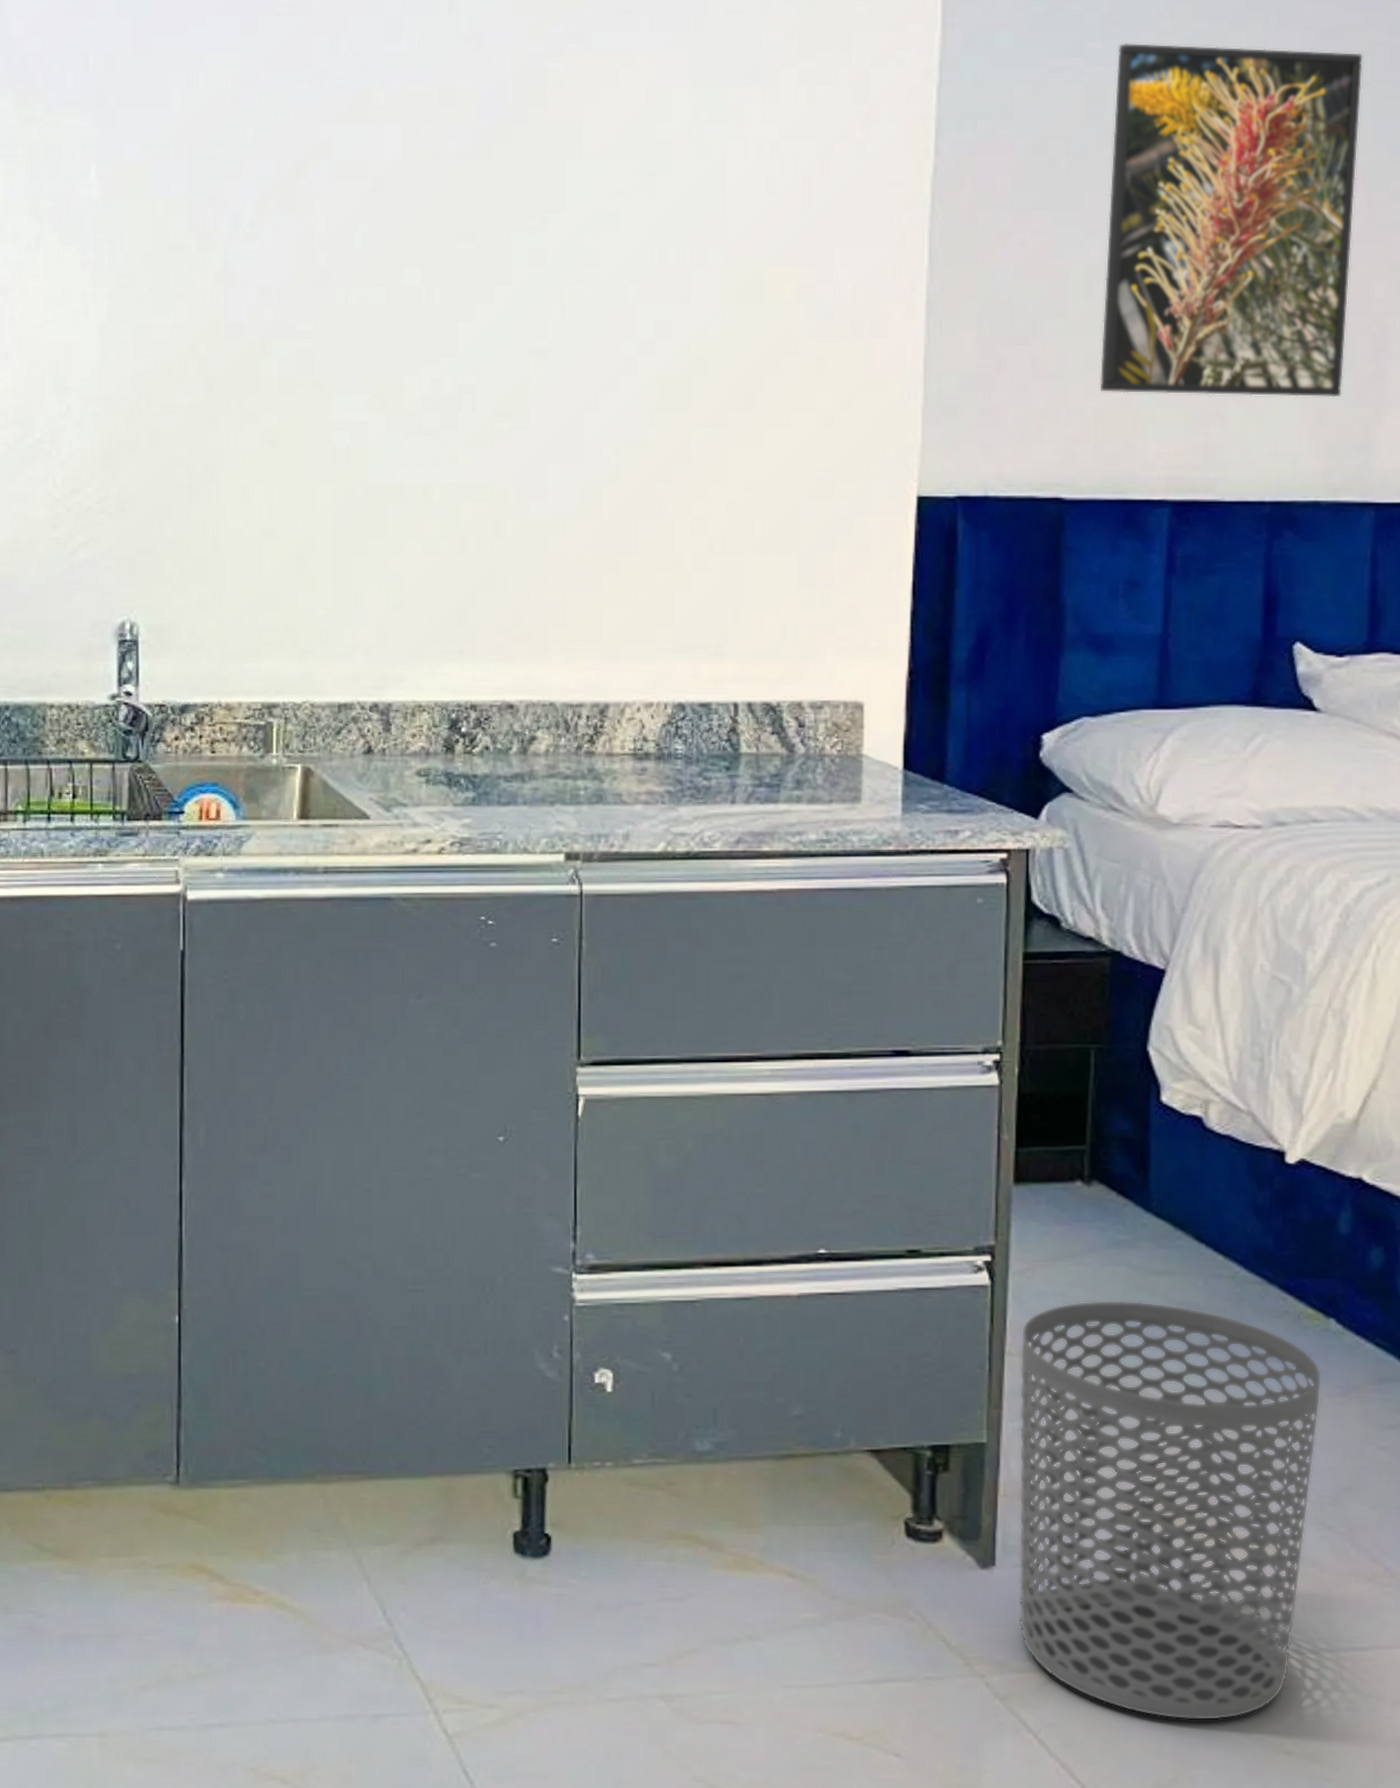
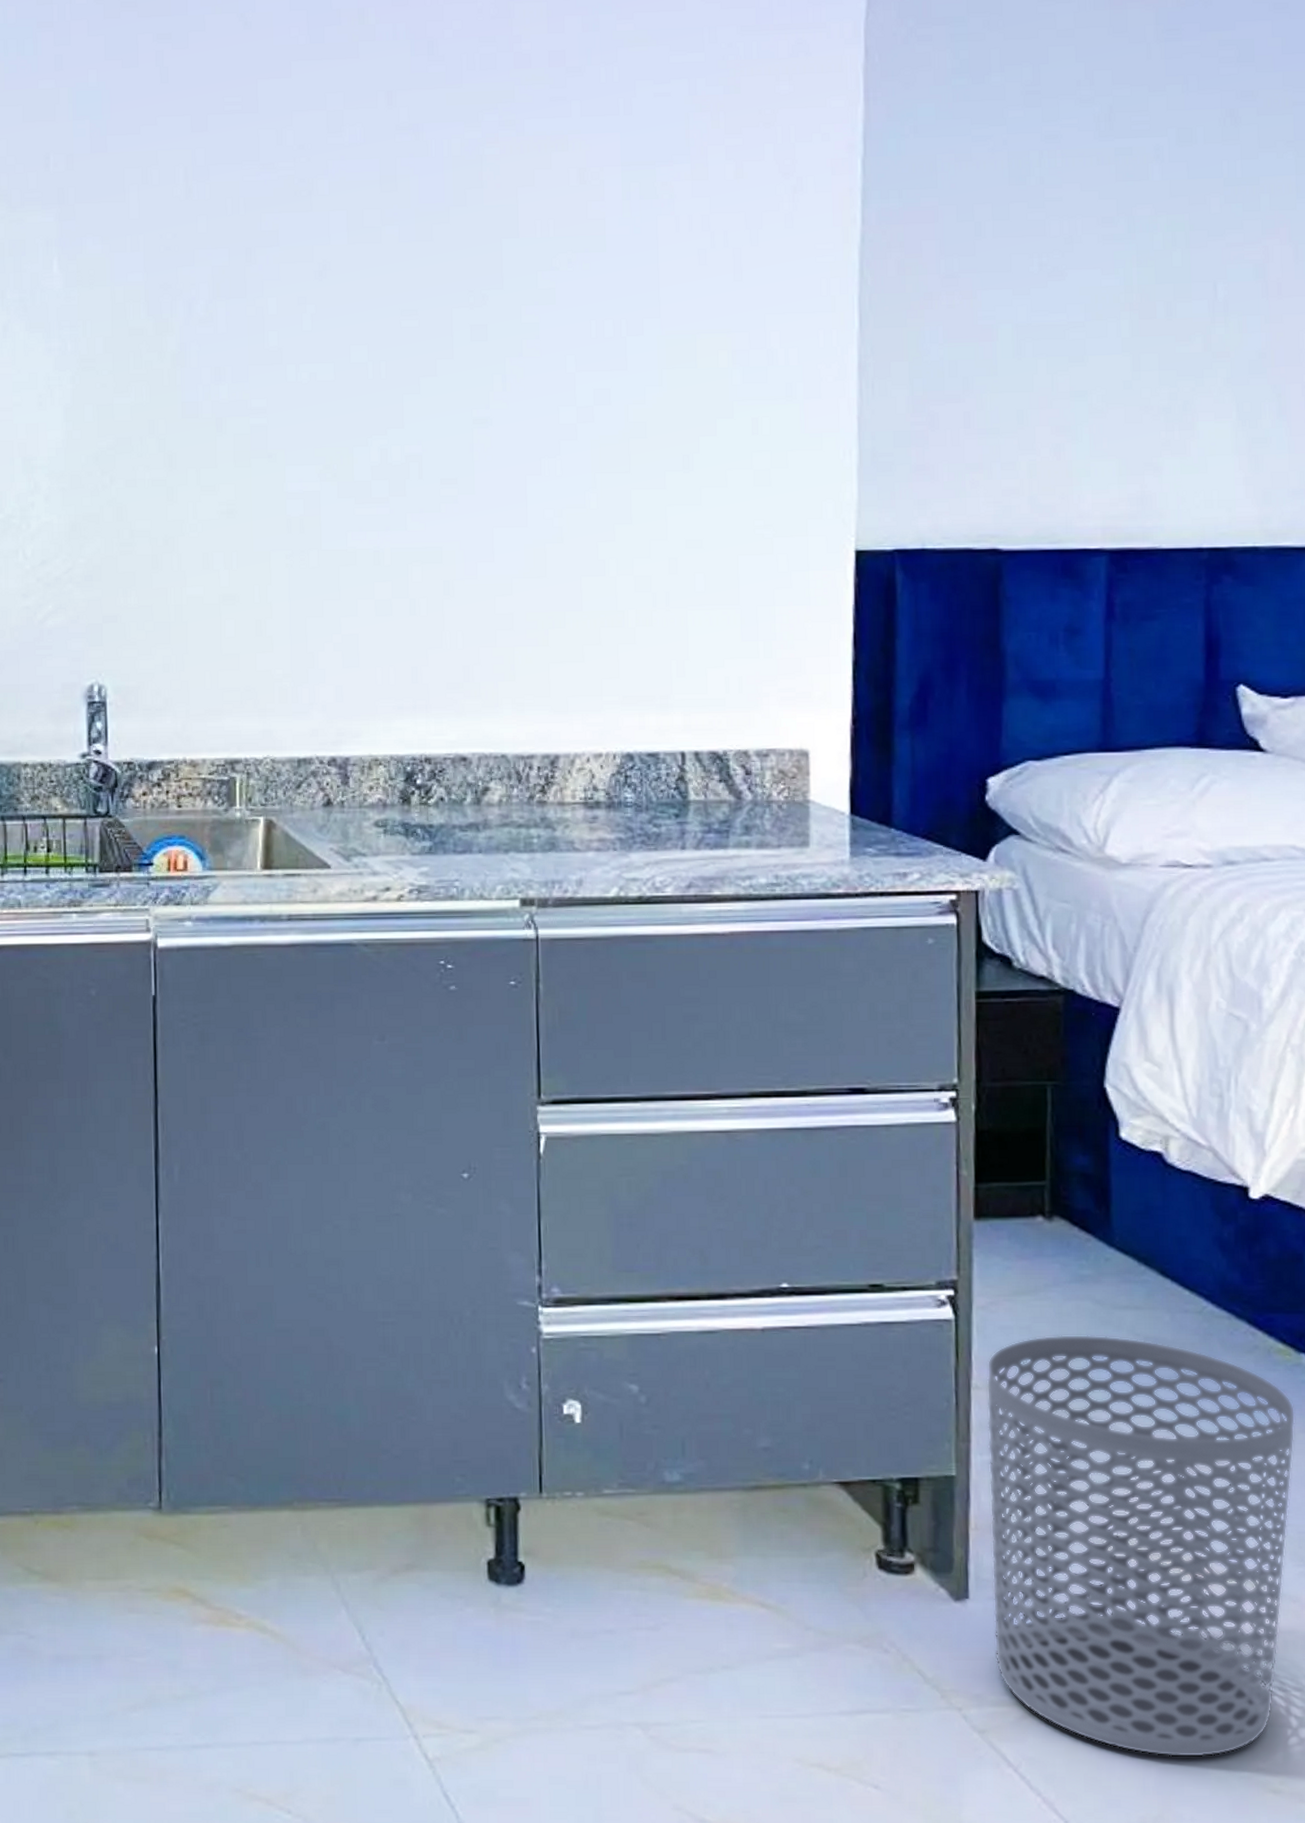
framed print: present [1099,42,1363,398] -> none [1032,110,1285,447]

